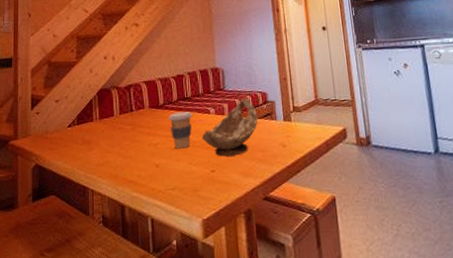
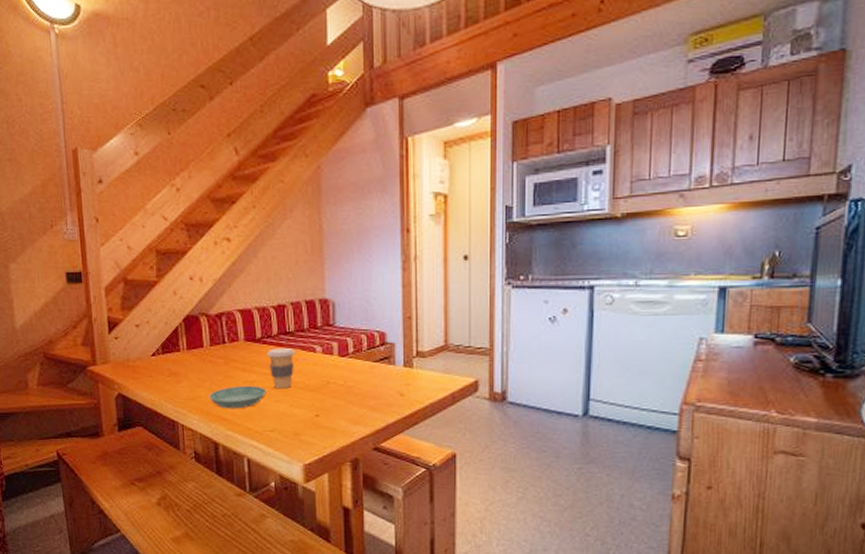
saucer: none [117,147,168,172] -> present [209,385,267,409]
decorative bowl: present [201,97,258,157] -> none [305,336,373,401]

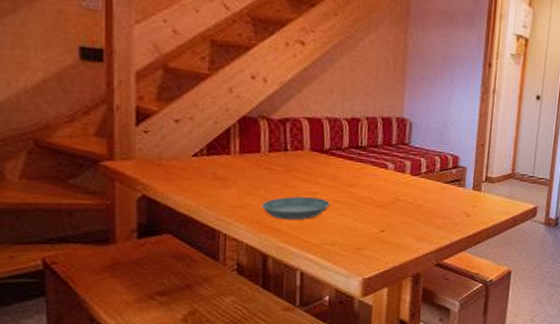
coffee cup: present [266,348,296,389] -> none [334,161,367,203]

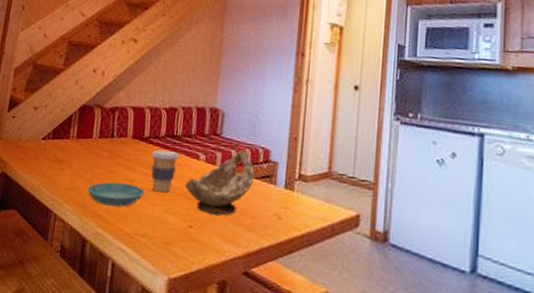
coffee cup: none [334,161,367,203] -> present [151,149,180,193]
decorative bowl: none [373,157,444,219] -> present [184,150,255,216]

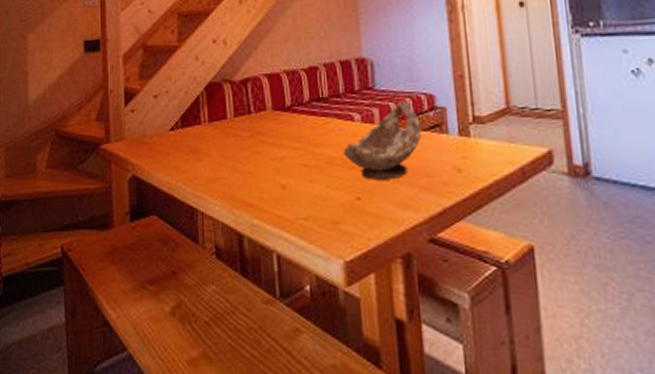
saucer: present [87,182,144,207] -> none [232,162,298,192]
coffee cup: present [151,149,180,193] -> none [297,117,331,166]

